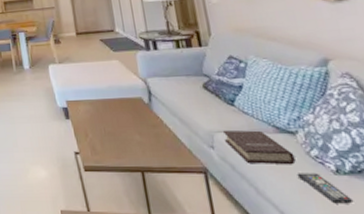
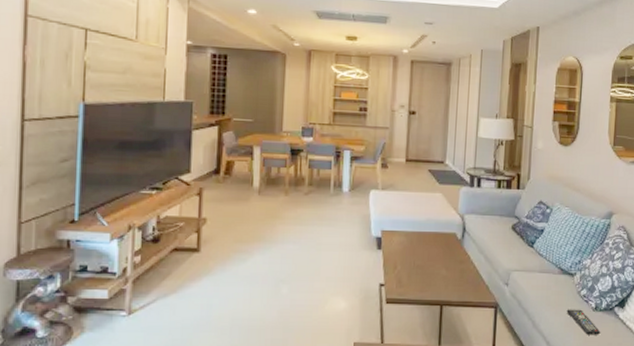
book: present [223,130,296,165] -> none [519,269,569,302]

